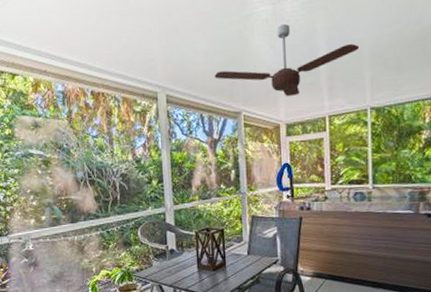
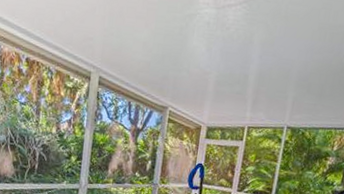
ceiling fan: present [214,23,360,96] -> none [148,30,289,102]

